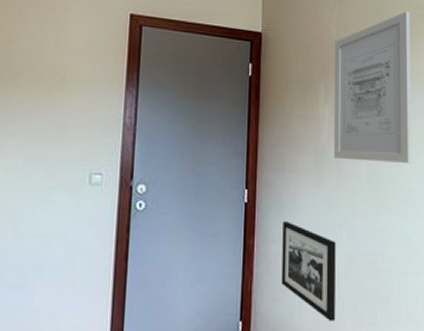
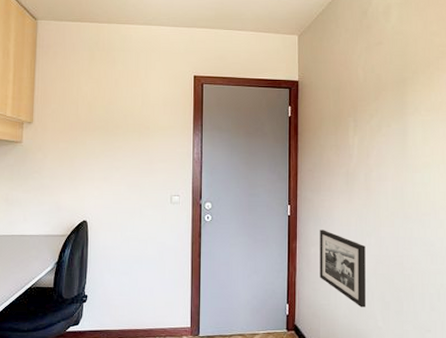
wall art: present [333,11,412,163] -> none [362,51,435,181]

